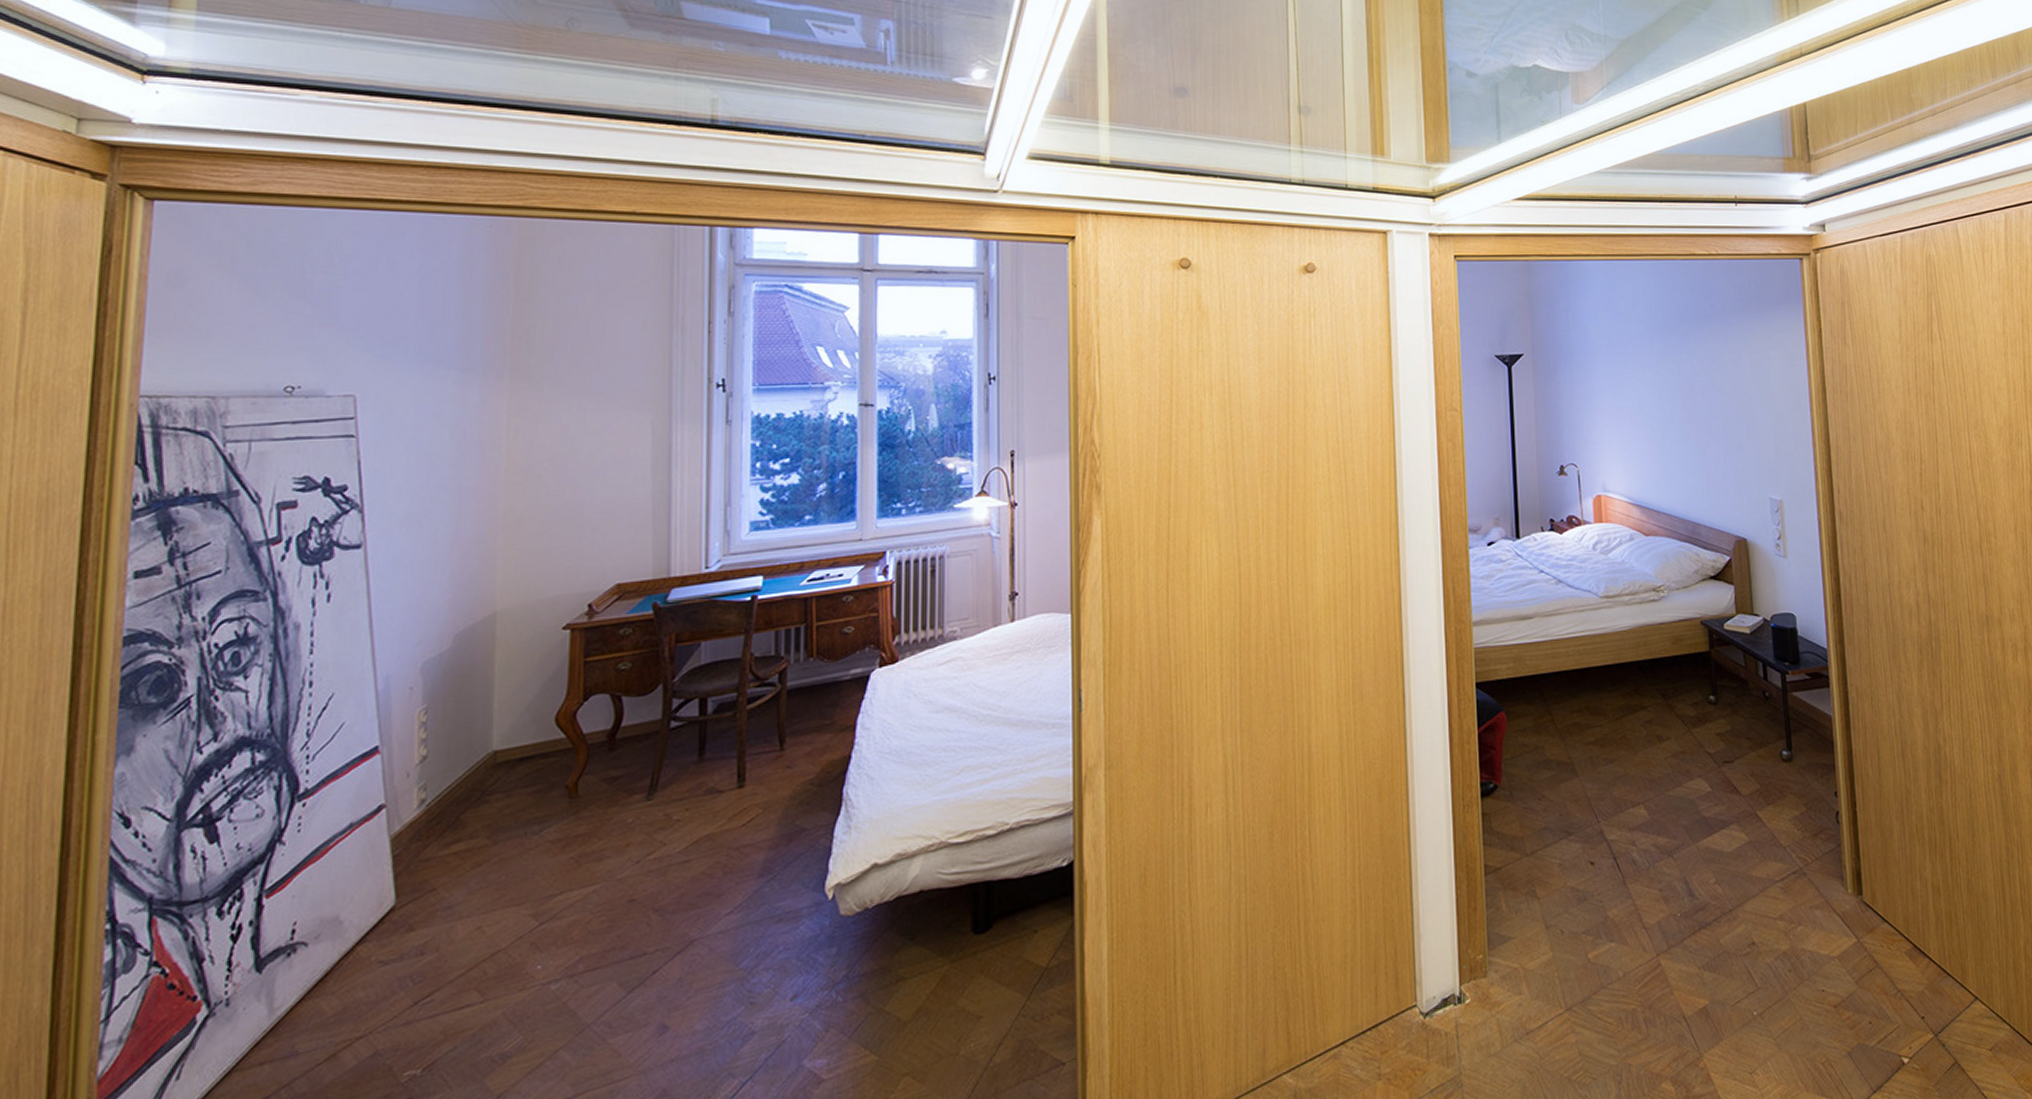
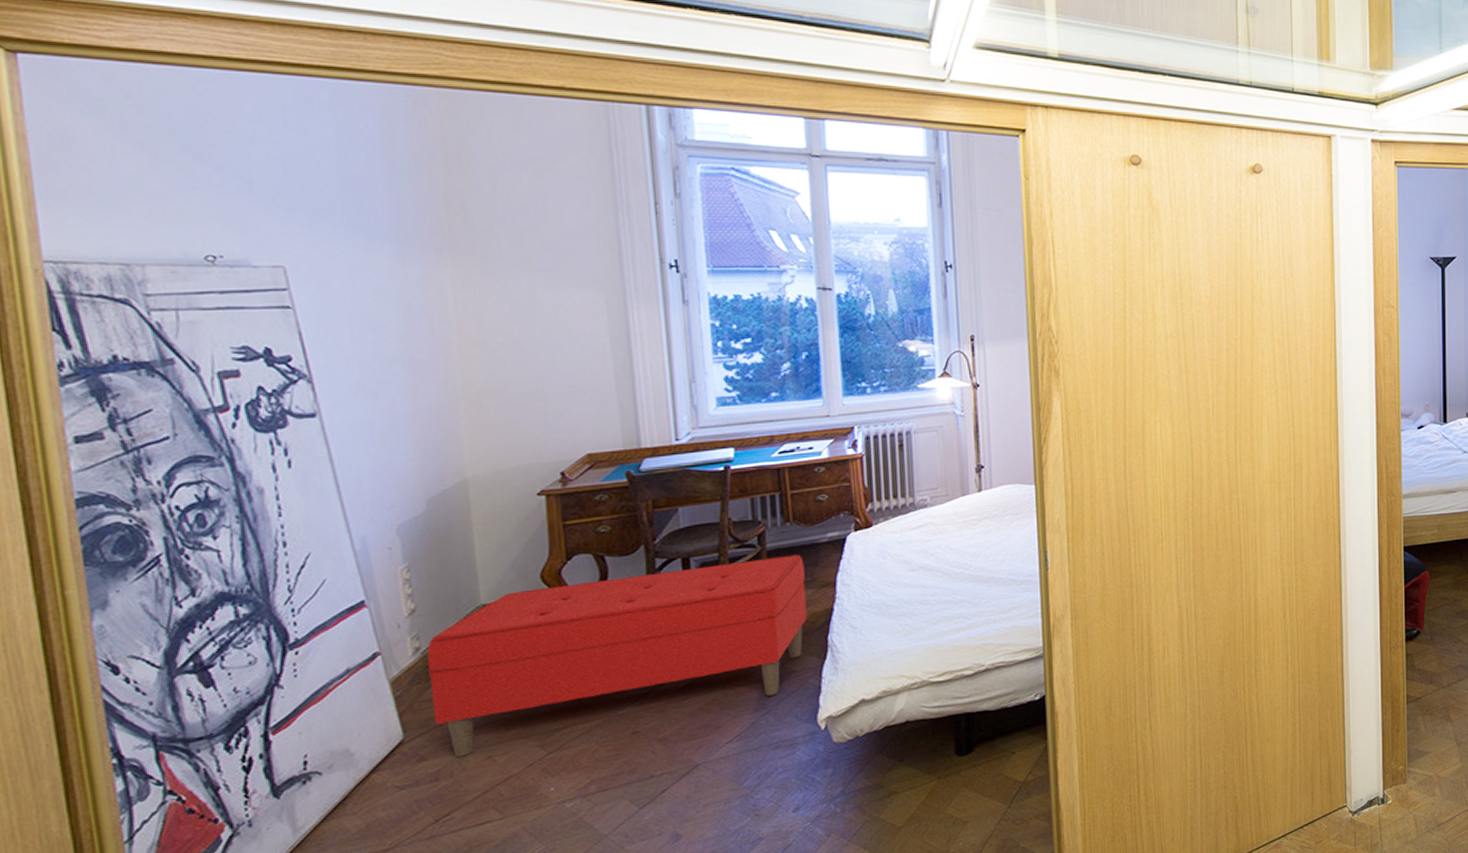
bench: none [429,694,824,927] -> present [427,554,808,757]

